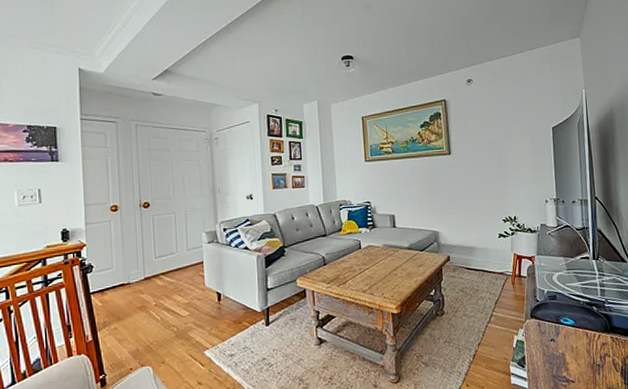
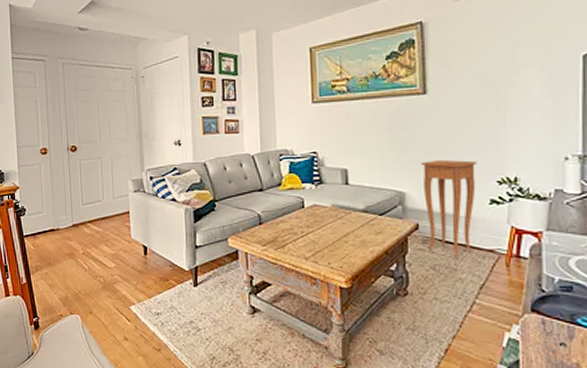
side table: none [450,204,489,281] -> present [422,159,477,258]

